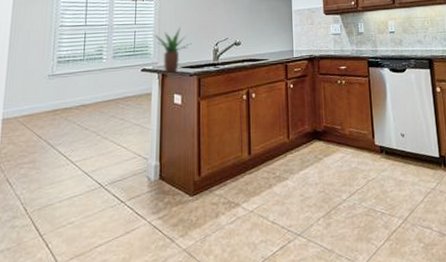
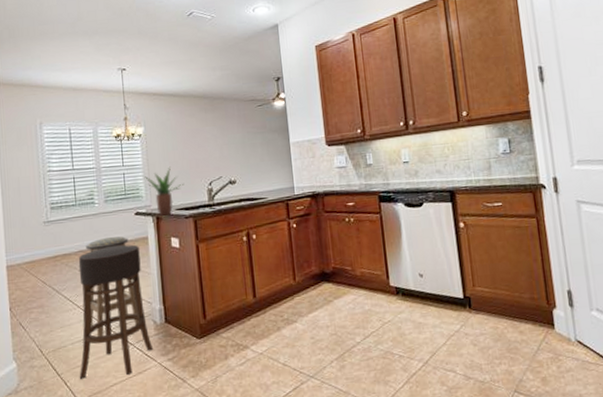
bar stool: none [62,100,144,240] -> present [78,244,153,379]
stool: none [82,91,134,194] -> present [86,236,140,337]

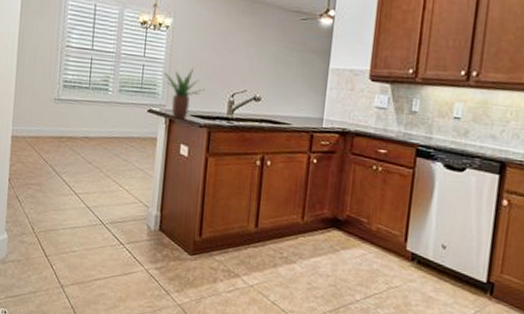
bar stool: present [78,244,153,379] -> none [65,138,146,273]
stool: present [86,236,140,337] -> none [84,128,137,229]

